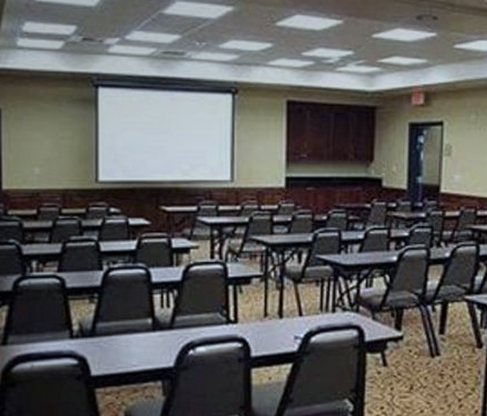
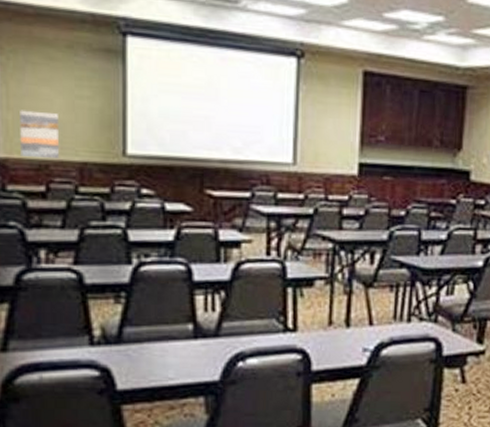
wall art: none [17,151,48,187] -> present [19,110,60,158]

